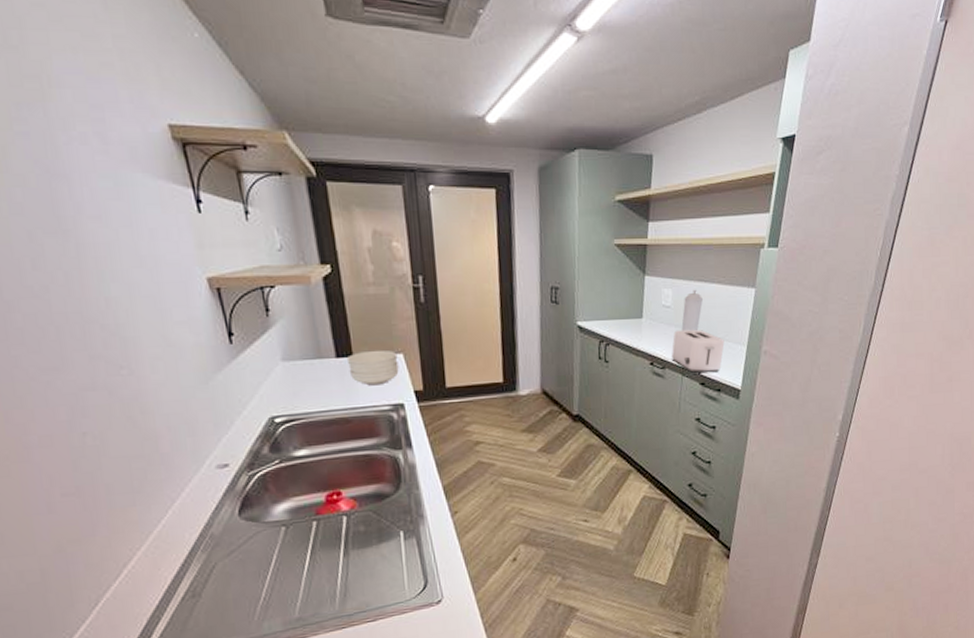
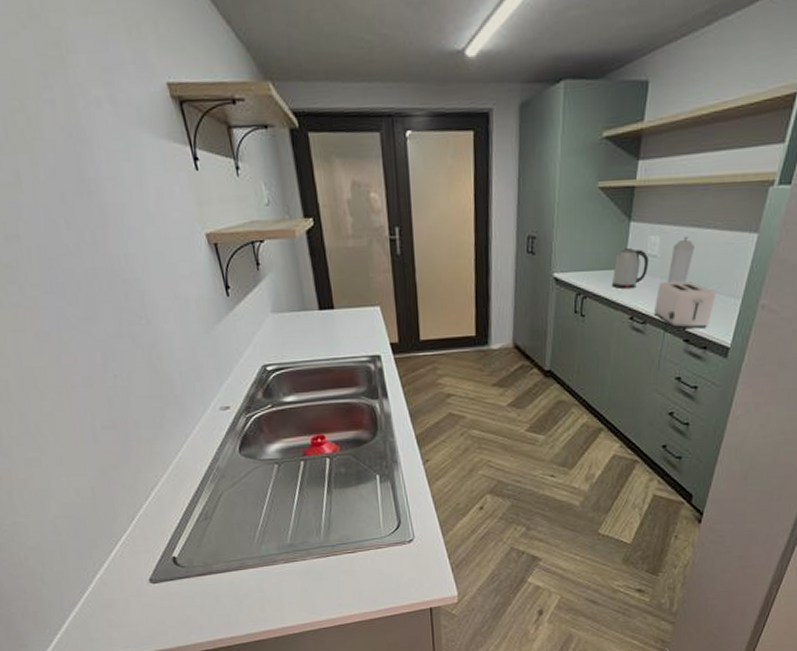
bowl: present [346,350,399,386] -> none [328,302,376,338]
kettle: none [632,299,664,336] -> present [612,248,649,289]

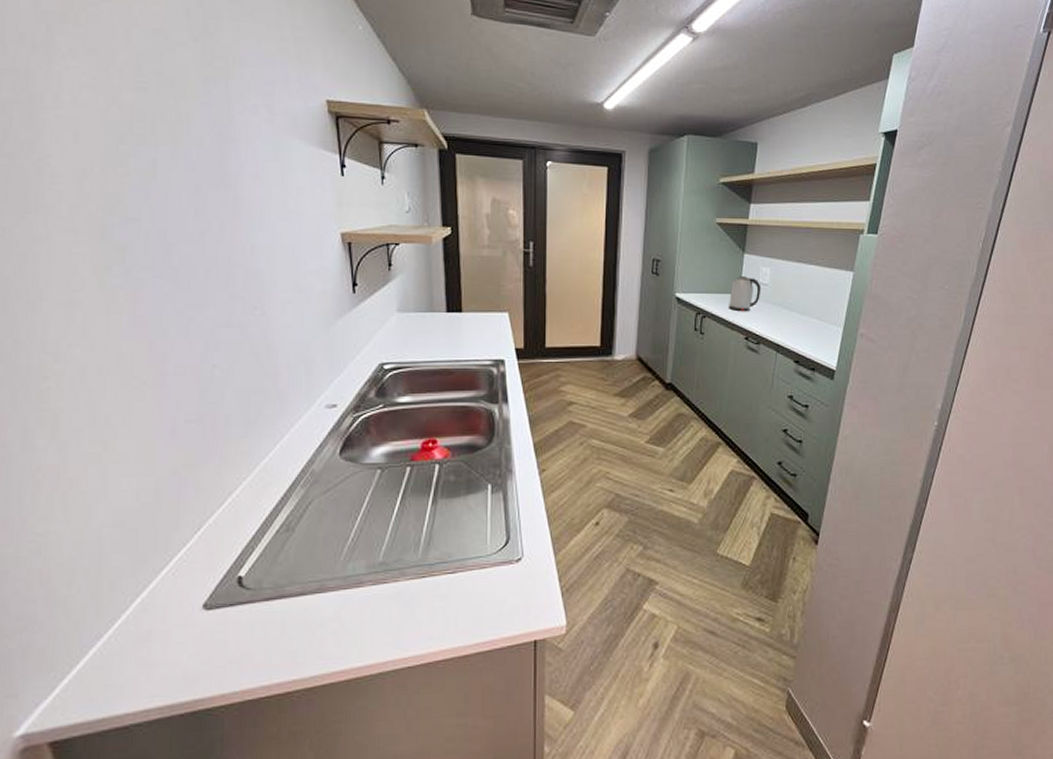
toaster: present [654,281,716,330] -> none [767,307,821,352]
canister: present [667,235,694,284] -> none [778,269,800,310]

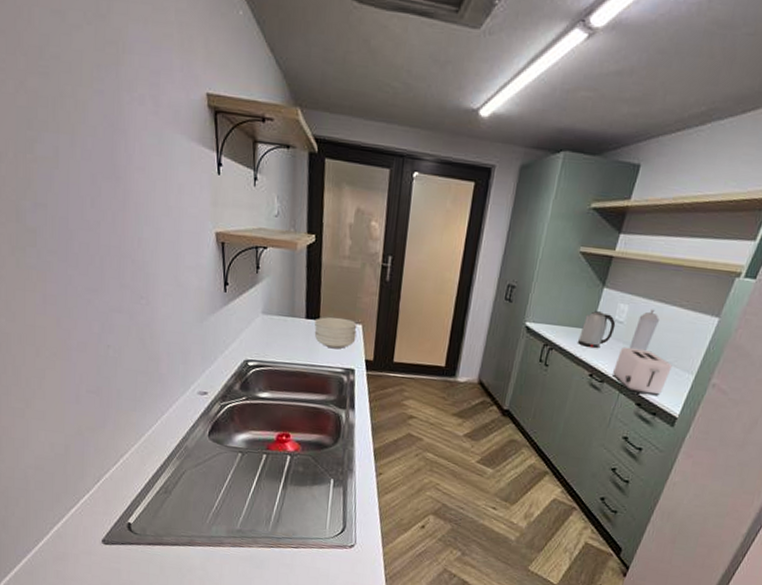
bowl: none [456,307,503,341] -> present [314,317,357,349]
toaster: none [767,307,821,352] -> present [612,346,672,396]
canister: none [778,269,800,310] -> present [629,309,659,352]

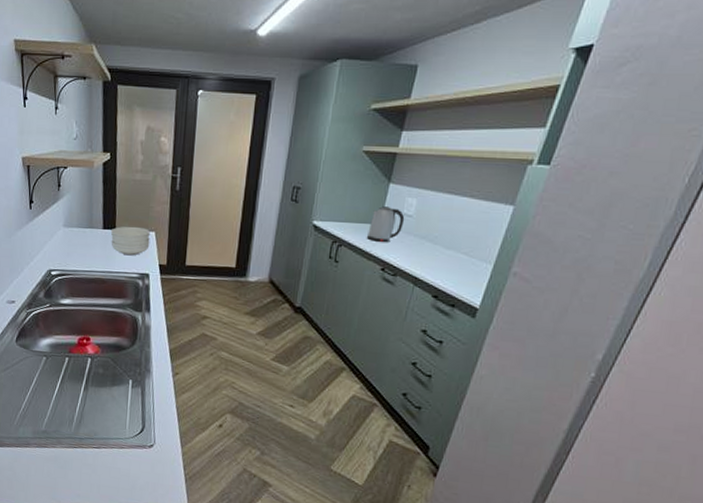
toaster: present [612,346,672,396] -> none [405,239,468,288]
canister: present [629,309,659,352] -> none [421,201,450,244]

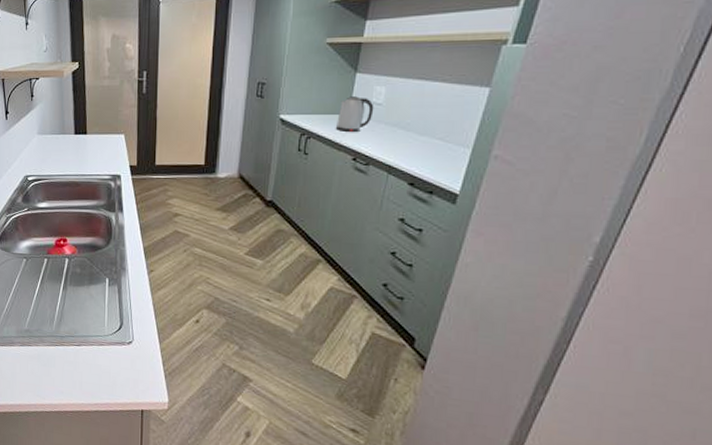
bowl: present [110,226,151,256] -> none [82,130,120,159]

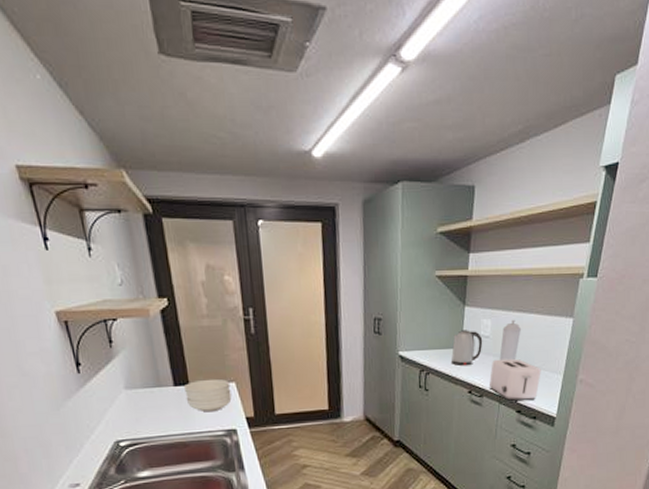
bowl: none [82,130,120,159] -> present [183,378,232,413]
toaster: none [378,127,444,174] -> present [489,359,541,402]
canister: none [392,87,421,130] -> present [499,319,521,361]

